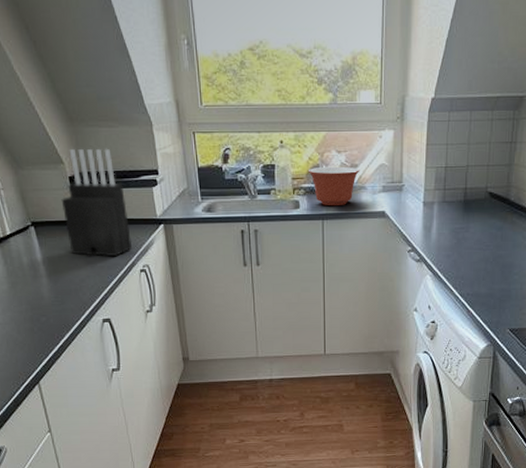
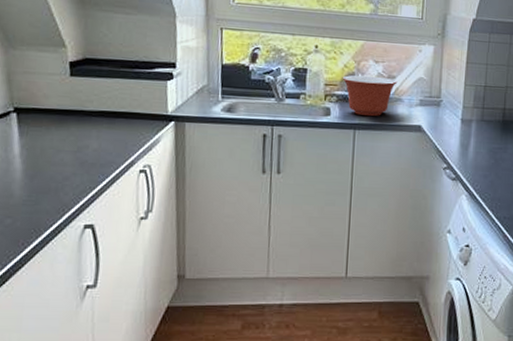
knife block: present [61,148,133,257] -> none [55,32,135,154]

